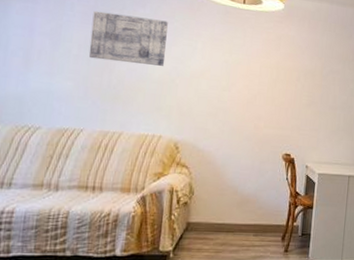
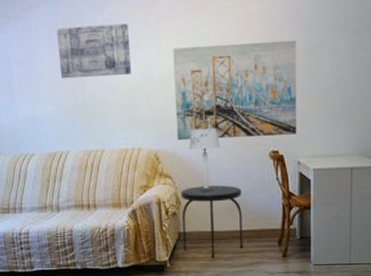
side table: none [189,178,254,250] -> present [180,185,243,258]
wall art: none [199,51,315,142] -> present [173,40,297,141]
table lamp: none [209,125,240,185] -> present [189,128,220,192]

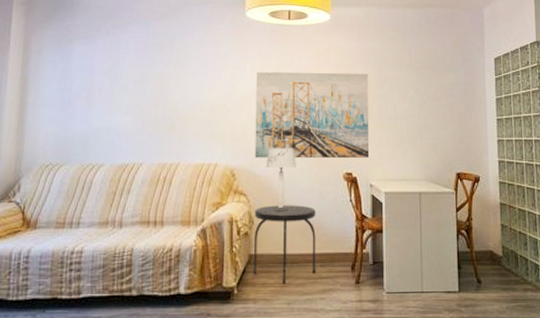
wall art: present [56,23,132,79] -> none [144,45,216,93]

